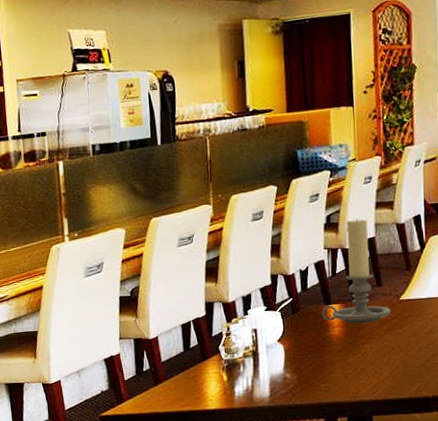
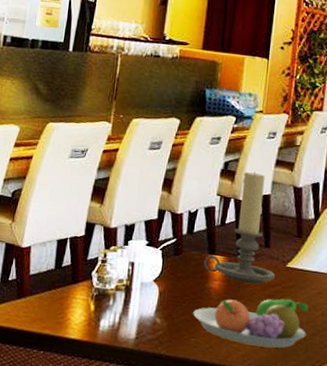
fruit bowl: none [319,328,428,379] -> present [193,299,309,348]

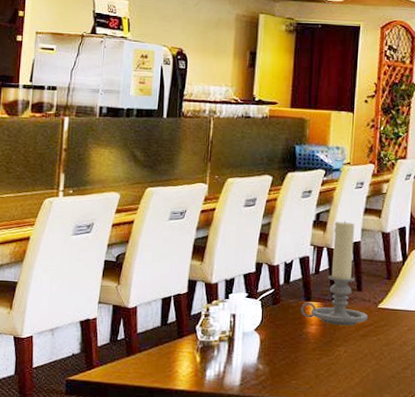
fruit bowl: present [193,299,309,348] -> none [293,337,400,384]

